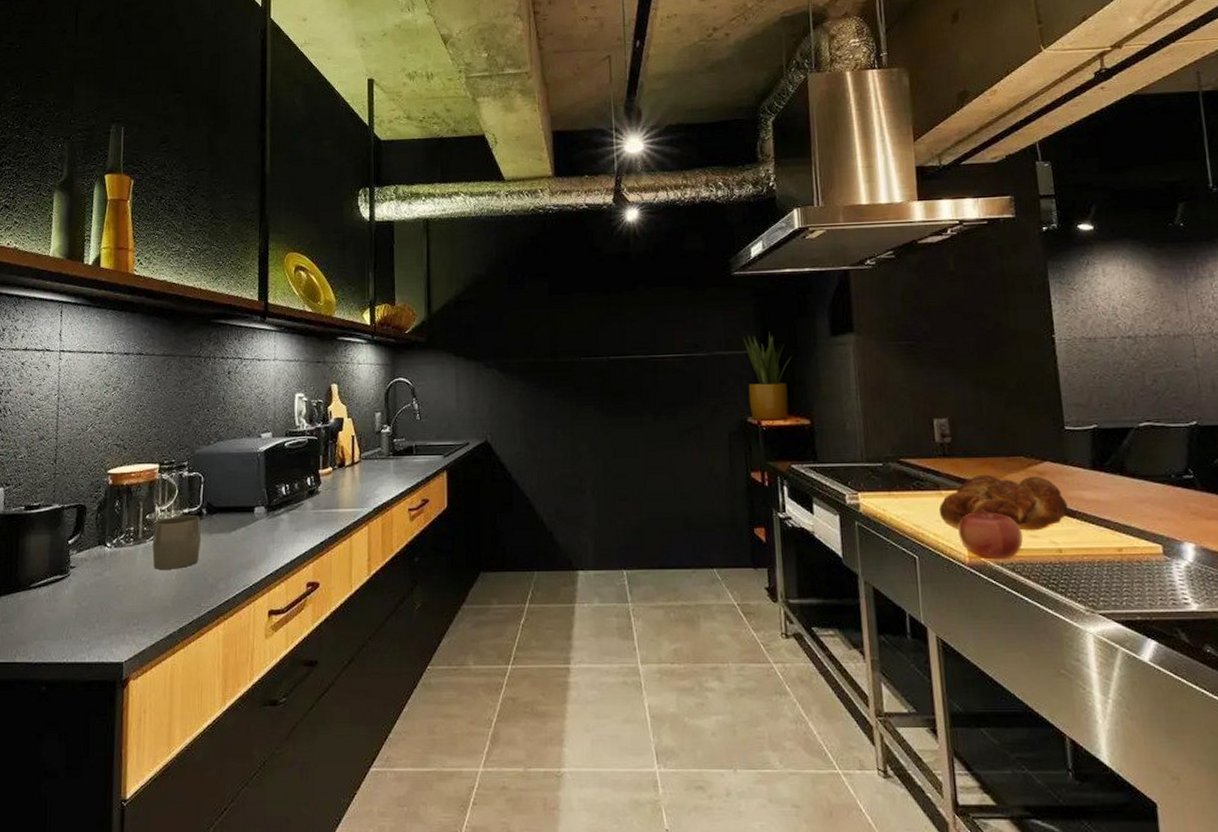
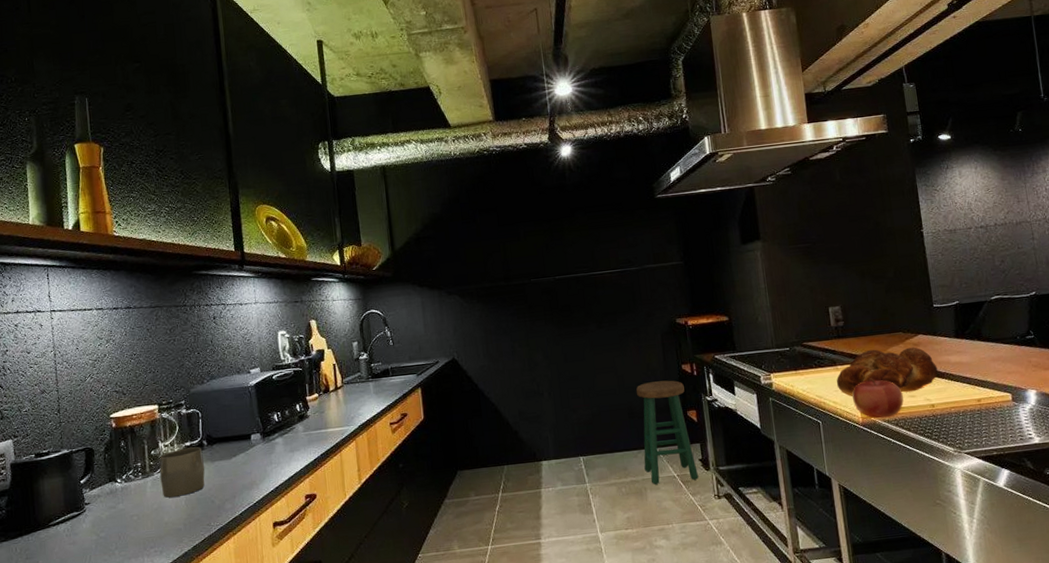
stool: none [695,489,763,613] -> present [636,380,698,485]
planter: present [742,332,792,421] -> none [668,245,711,321]

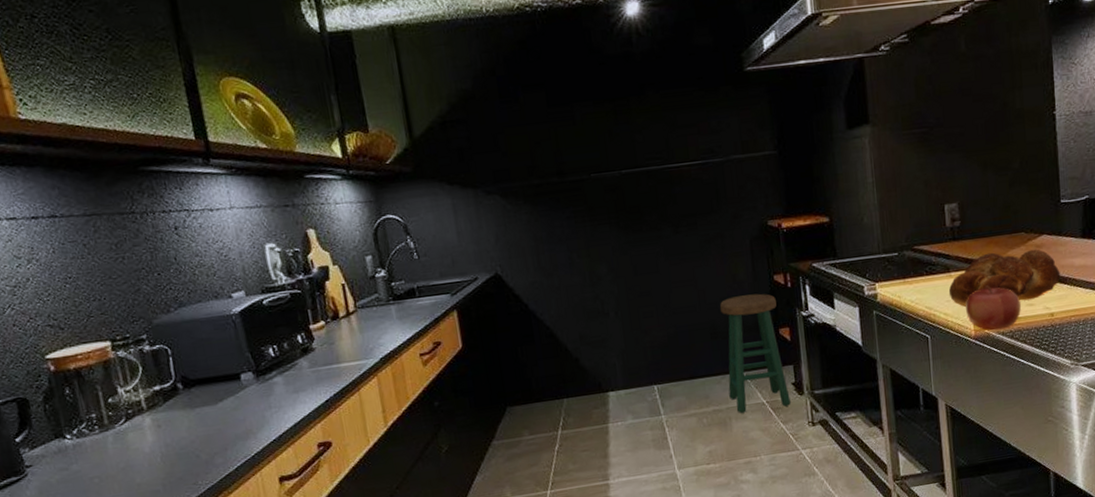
mug: present [159,447,205,498] -> none [120,391,185,455]

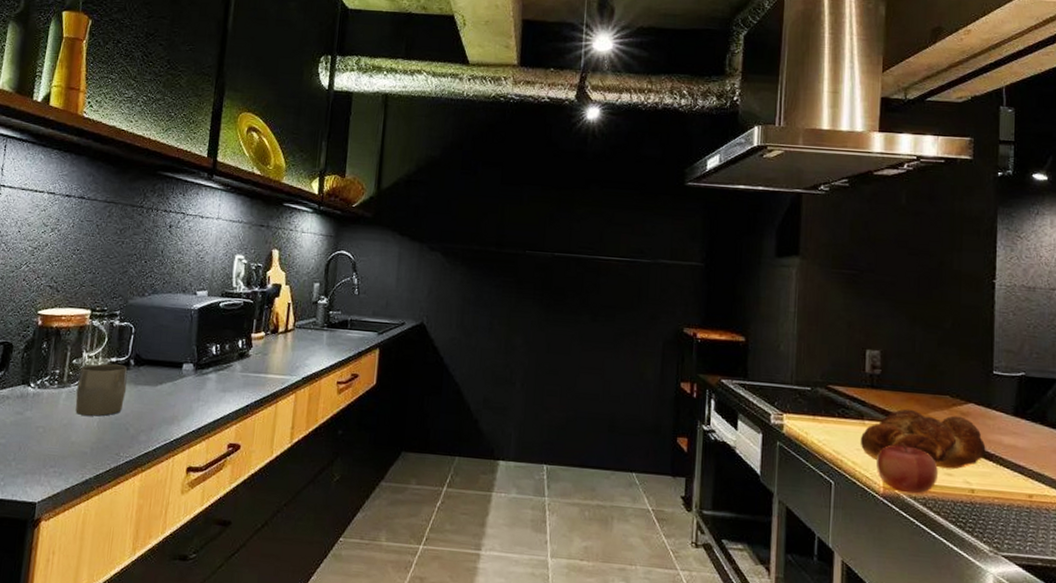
mug: none [120,391,185,455] -> present [75,363,128,416]
stool: present [720,293,791,413] -> none [615,394,679,520]

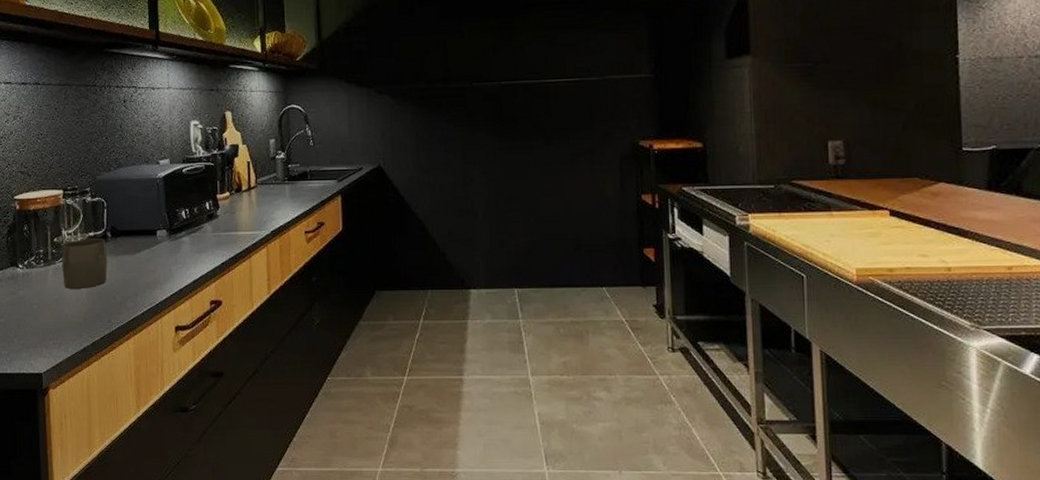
bread loaf: present [860,409,986,470] -> none [829,195,960,250]
fruit: present [875,443,938,494] -> none [846,229,912,278]

